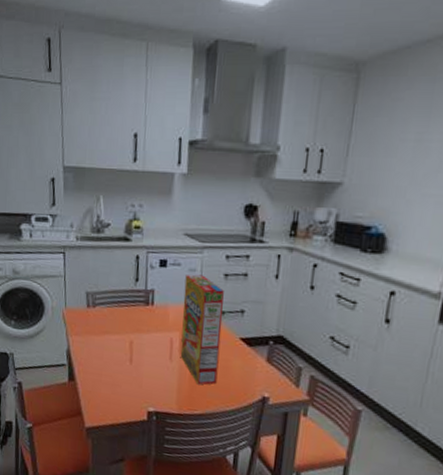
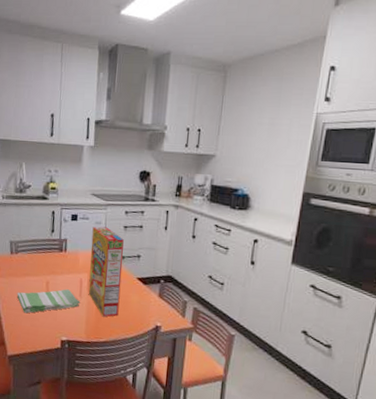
dish towel: none [95,350,171,379] -> present [16,289,81,314]

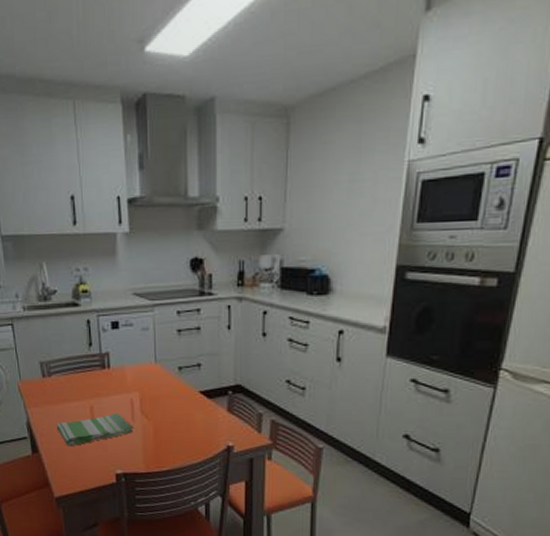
cereal box: present [88,226,124,317] -> none [139,333,181,442]

